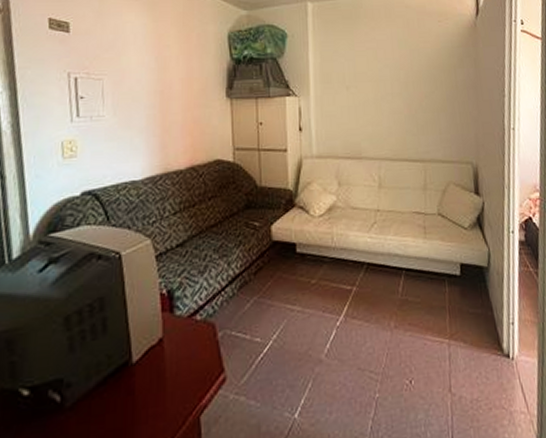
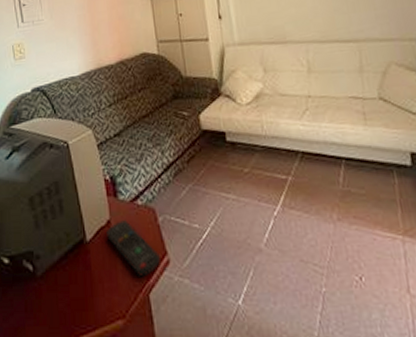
remote control: none [157,337,217,399] -> present [106,220,161,277]

